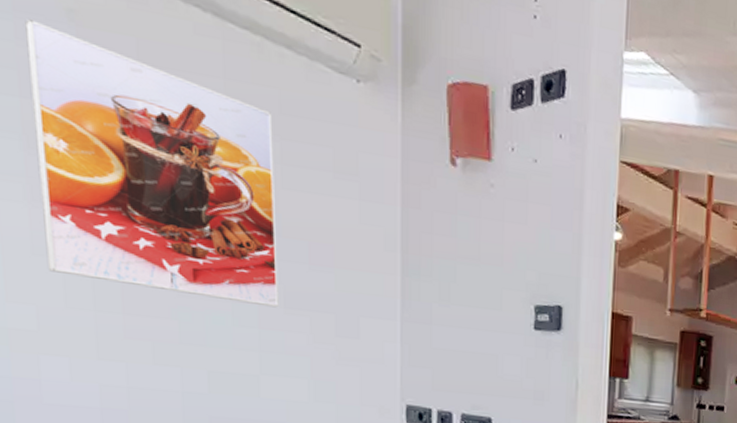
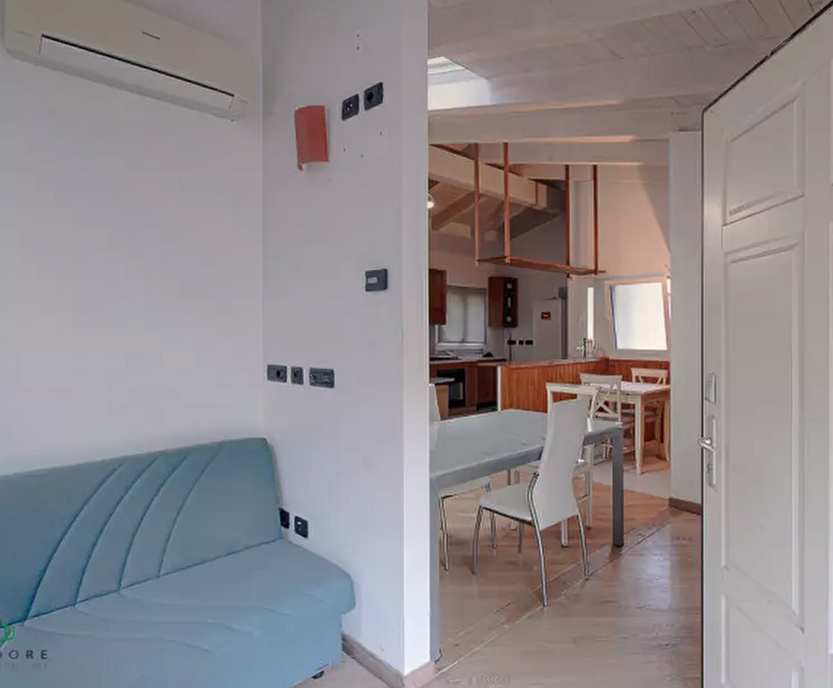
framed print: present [25,19,279,308] -> none [25,121,176,298]

